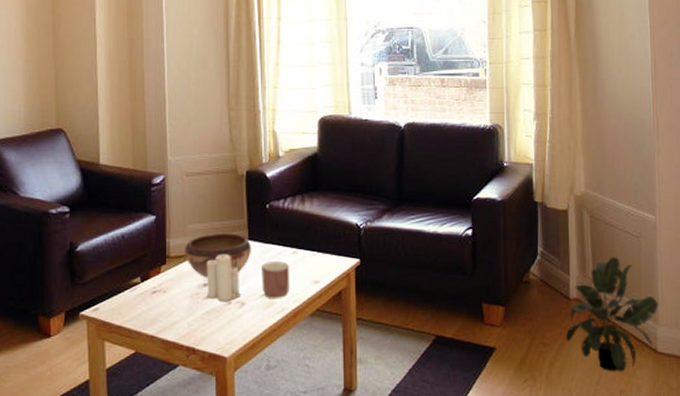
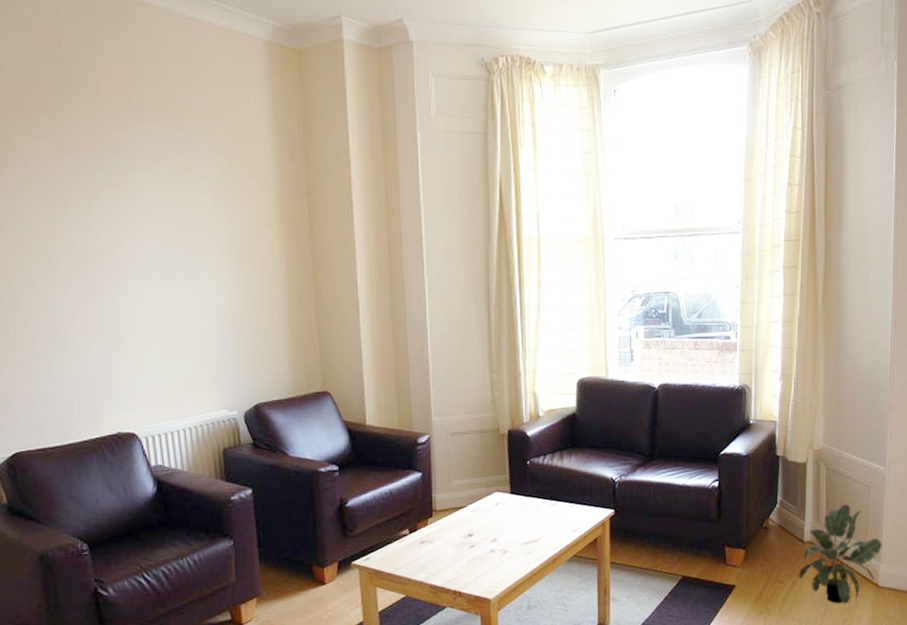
decorative bowl: present [185,233,251,278] -> none [450,488,513,529]
candle: present [206,252,241,302] -> none [471,505,503,550]
mug: present [262,262,289,300] -> none [523,513,549,547]

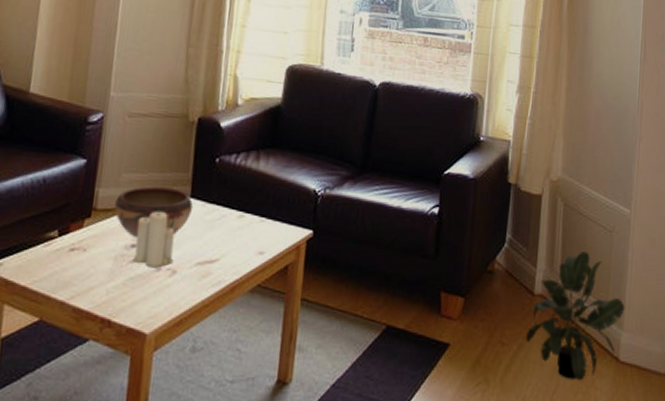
decorative bowl: none [450,488,513,529] -> present [114,186,193,238]
candle: none [471,505,503,550] -> present [134,209,174,268]

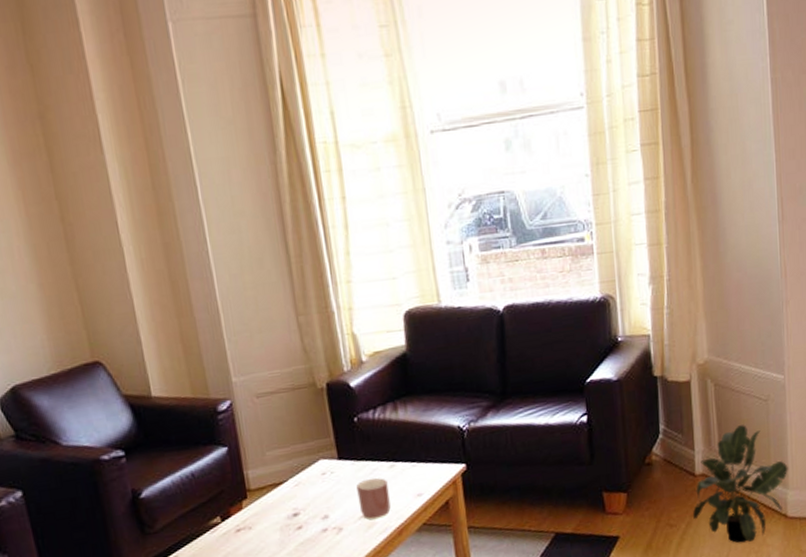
decorative bowl: present [114,186,193,238] -> none [266,454,343,508]
candle: present [134,209,174,268] -> none [293,477,337,530]
mug: none [198,225,233,270] -> present [356,478,391,521]

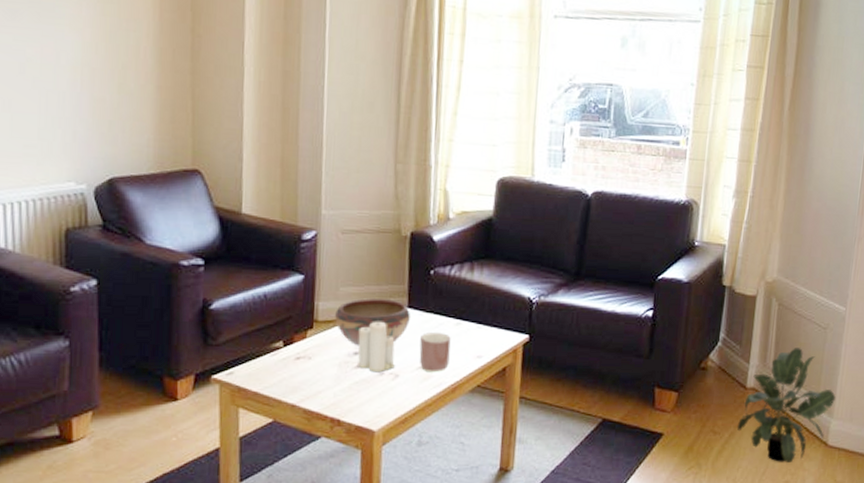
decorative bowl: none [266,454,343,508] -> present [335,298,410,346]
candle: none [293,477,337,530] -> present [358,319,395,373]

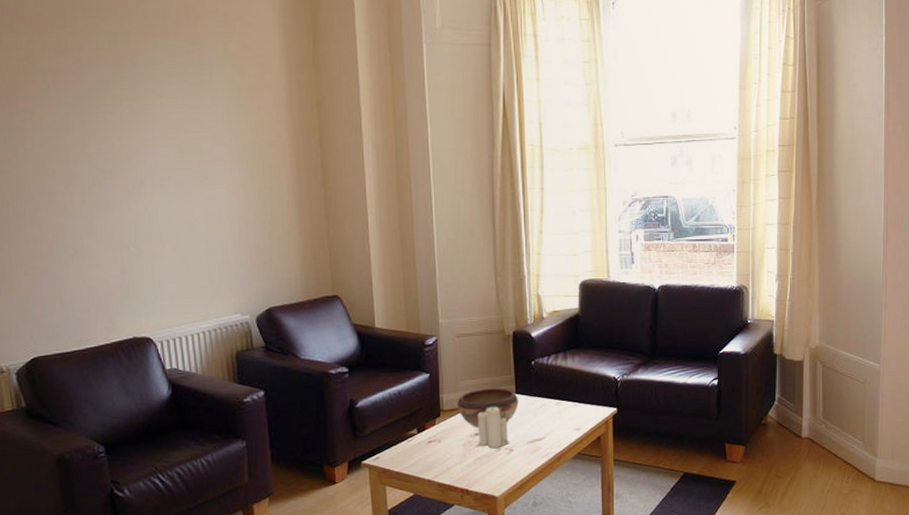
mug: present [419,333,451,373] -> none [528,412,553,446]
potted plant: present [736,348,836,462] -> none [797,401,878,498]

